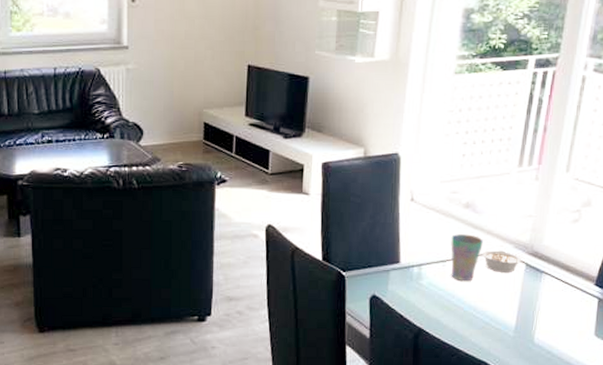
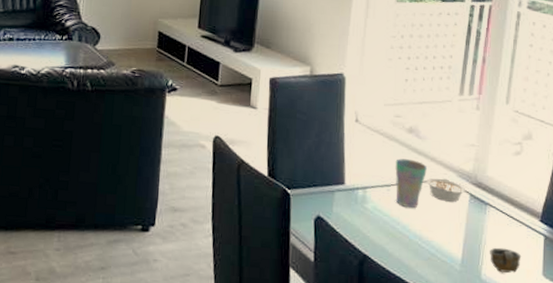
cup: none [543,312,575,335] -> present [490,247,522,273]

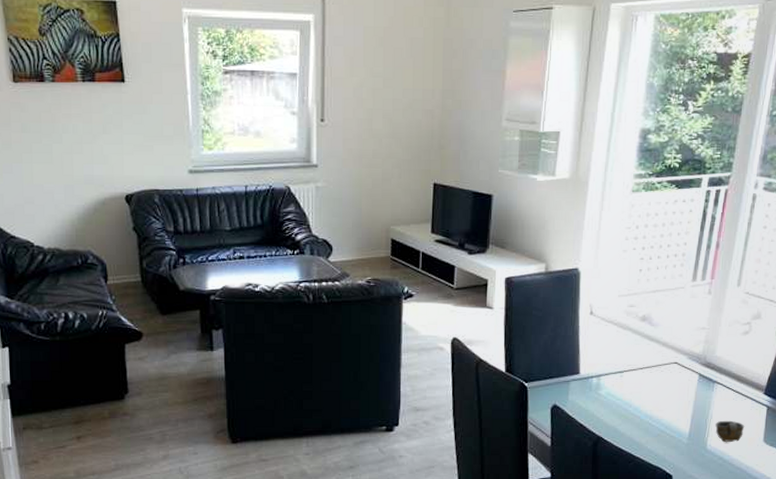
cup: present [395,158,427,209] -> none [628,346,659,391]
legume: present [426,177,466,202] -> none [658,361,696,382]

